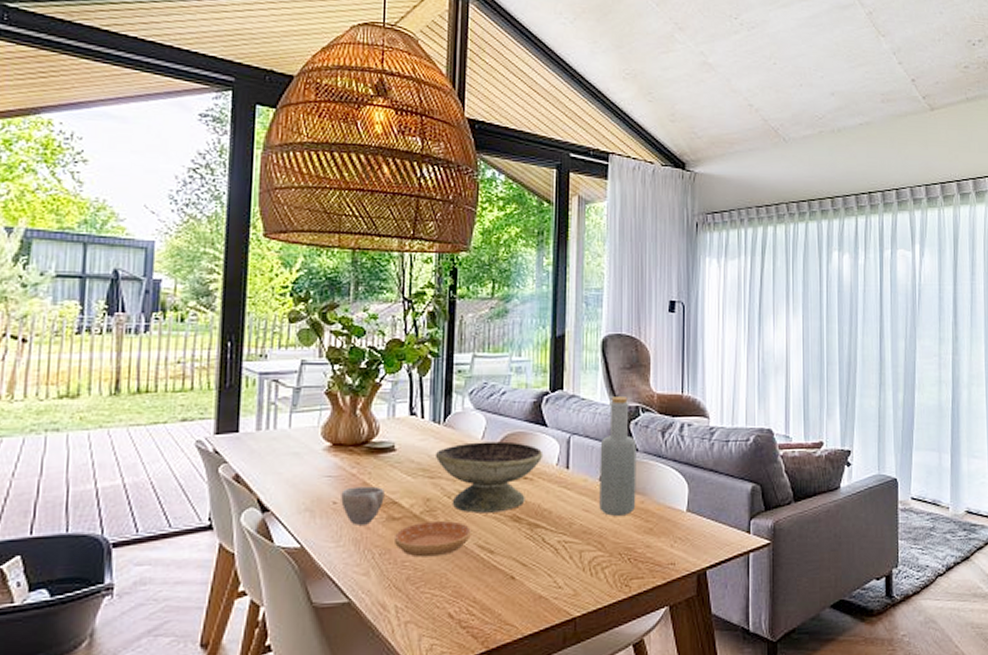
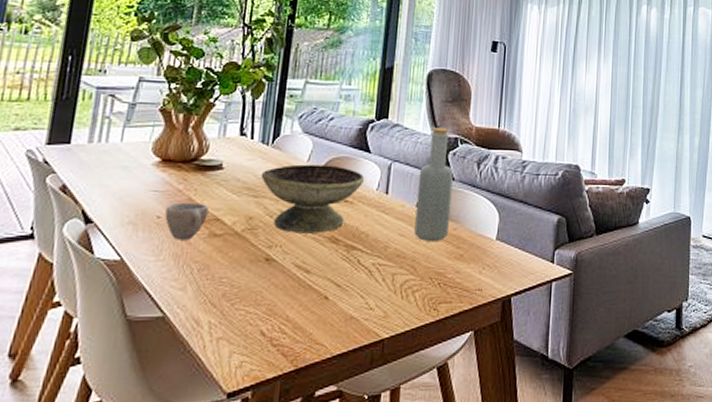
saucer: present [393,521,471,557] -> none [213,240,290,274]

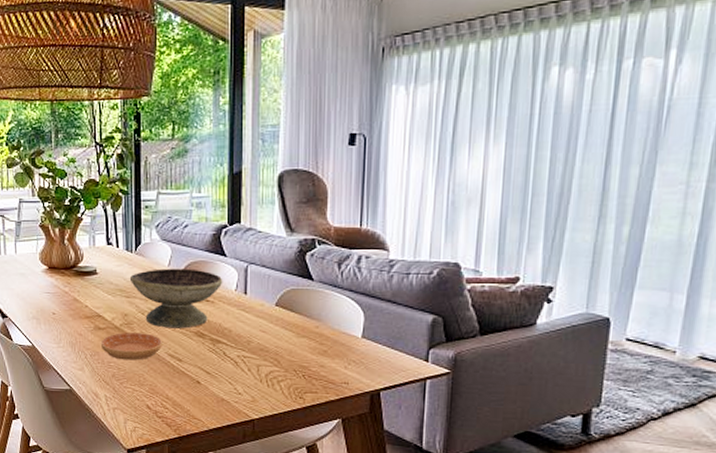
cup: present [165,202,209,240] -> none [58,302,91,332]
saucer: none [213,240,290,274] -> present [100,333,162,360]
bottle: present [414,128,453,241] -> none [275,229,312,338]

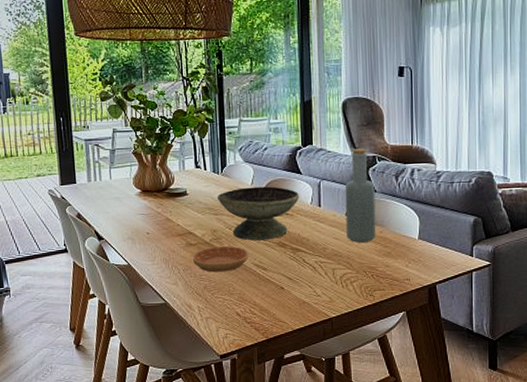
bottle: none [275,229,312,338] -> present [345,148,376,243]

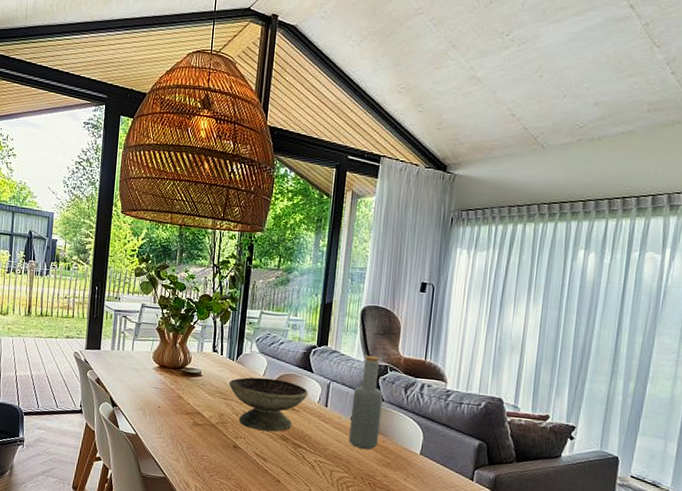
saucer: present [192,246,249,273] -> none [196,430,251,456]

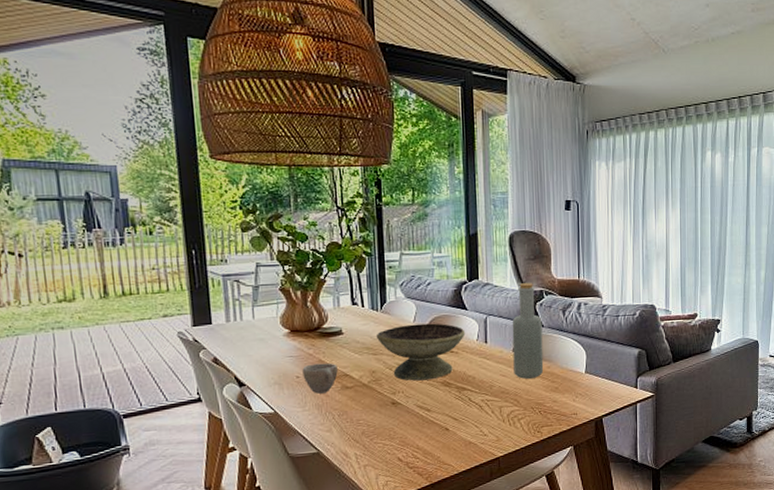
cup: none [163,398,193,426] -> present [302,363,338,394]

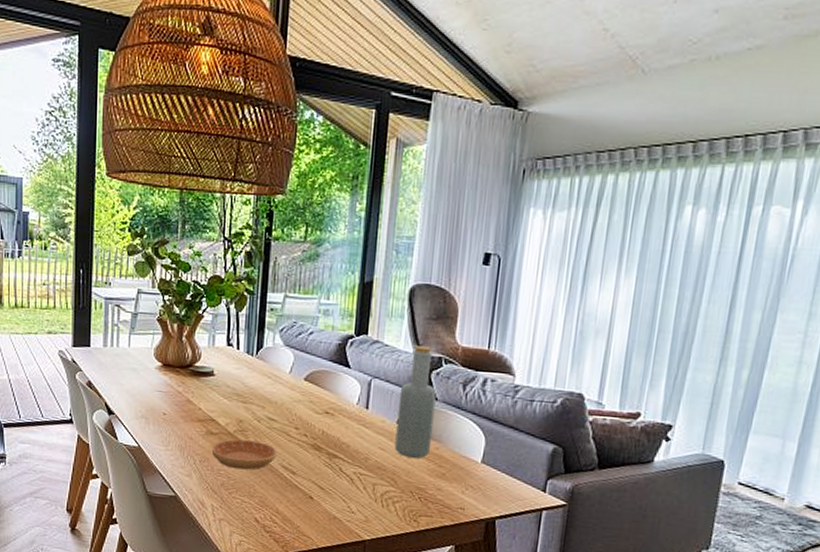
cup: present [302,363,338,394] -> none [169,402,205,435]
saucer: none [348,388,411,417] -> present [211,439,277,470]
decorative bowl: present [376,323,466,381] -> none [247,375,345,440]

